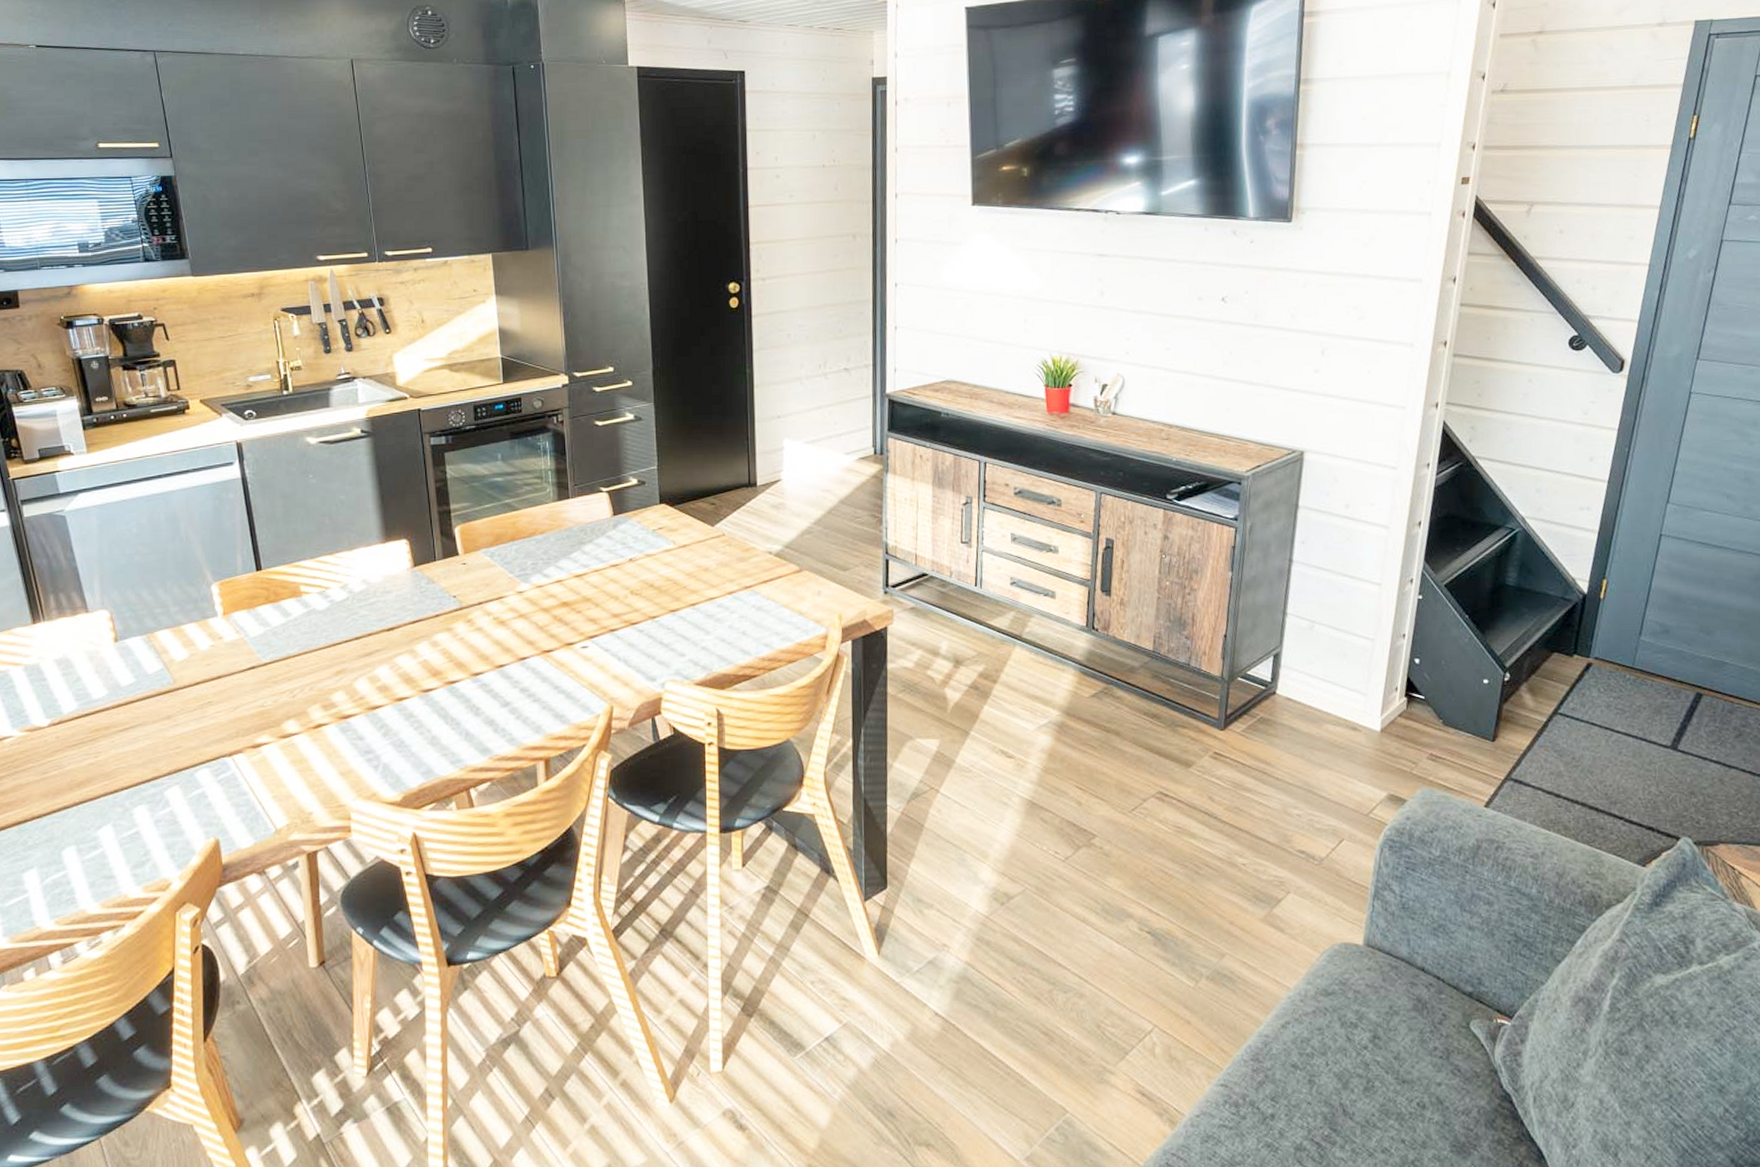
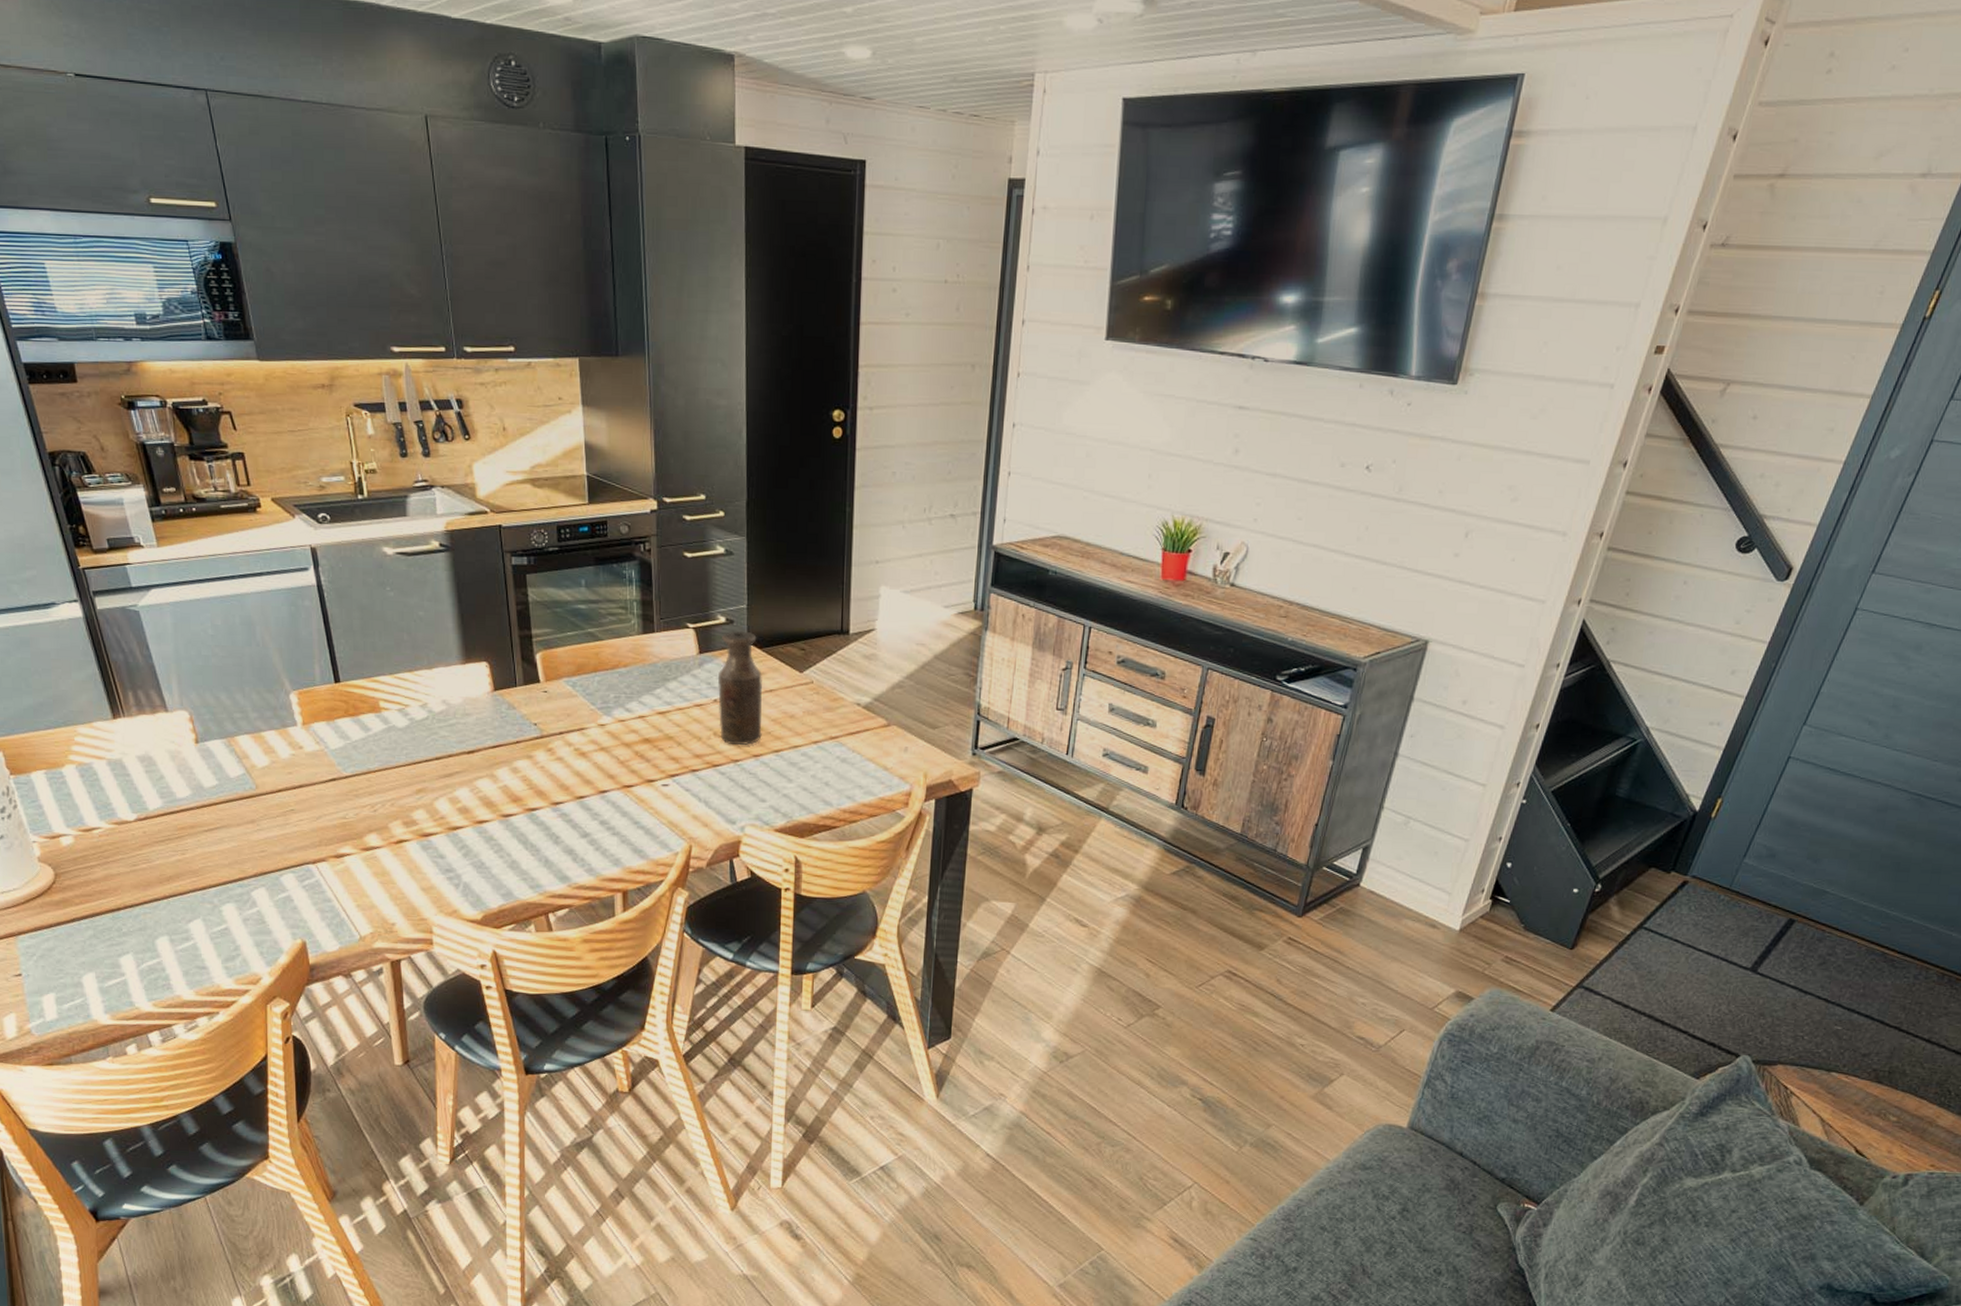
bottle: none [633,490,678,601] -> present [718,630,762,745]

